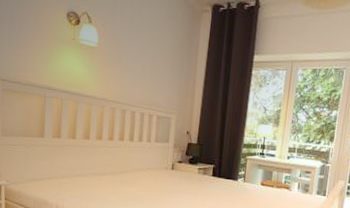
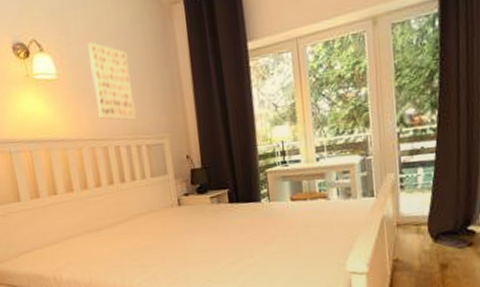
wall art: none [124,25,159,94] -> present [87,42,137,121]

